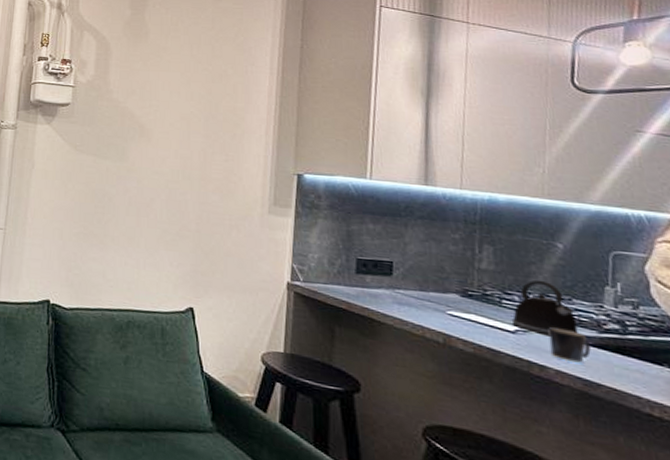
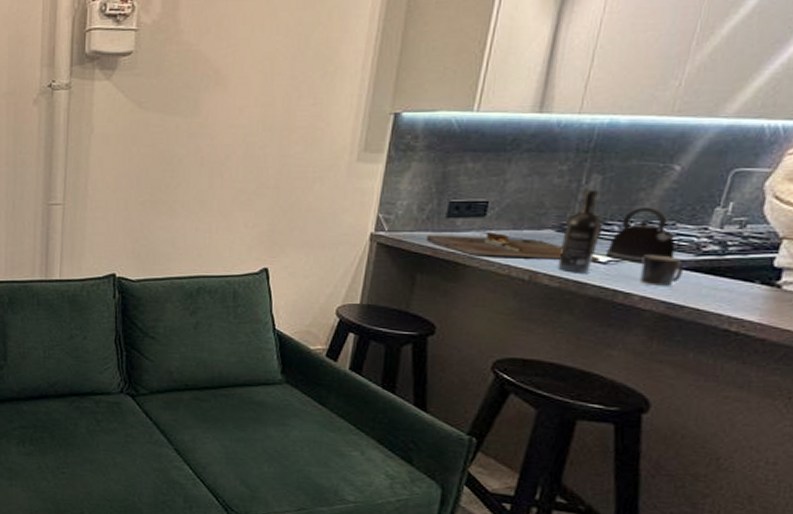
cutting board: none [339,289,507,330] -> present [425,231,599,262]
wine bottle: none [467,258,504,341] -> present [557,189,603,273]

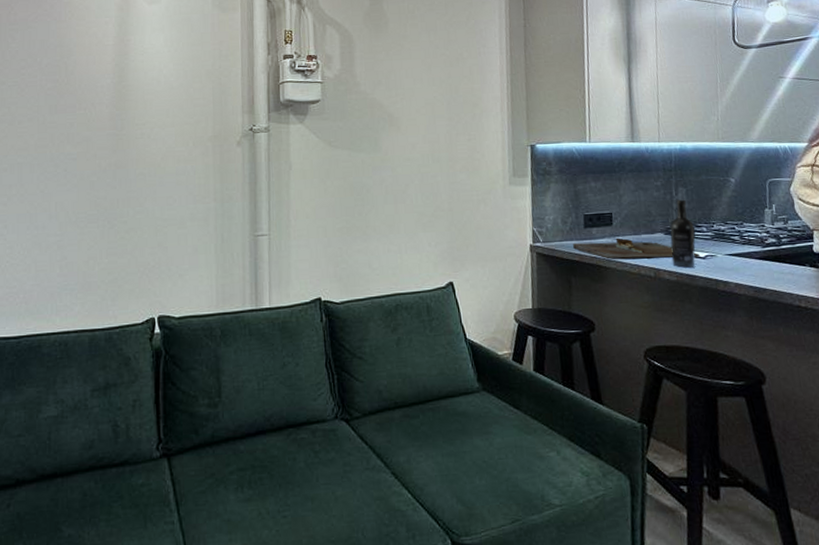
kettle: present [605,207,676,264] -> none [702,211,748,257]
mug: present [639,255,683,289] -> none [728,248,758,276]

